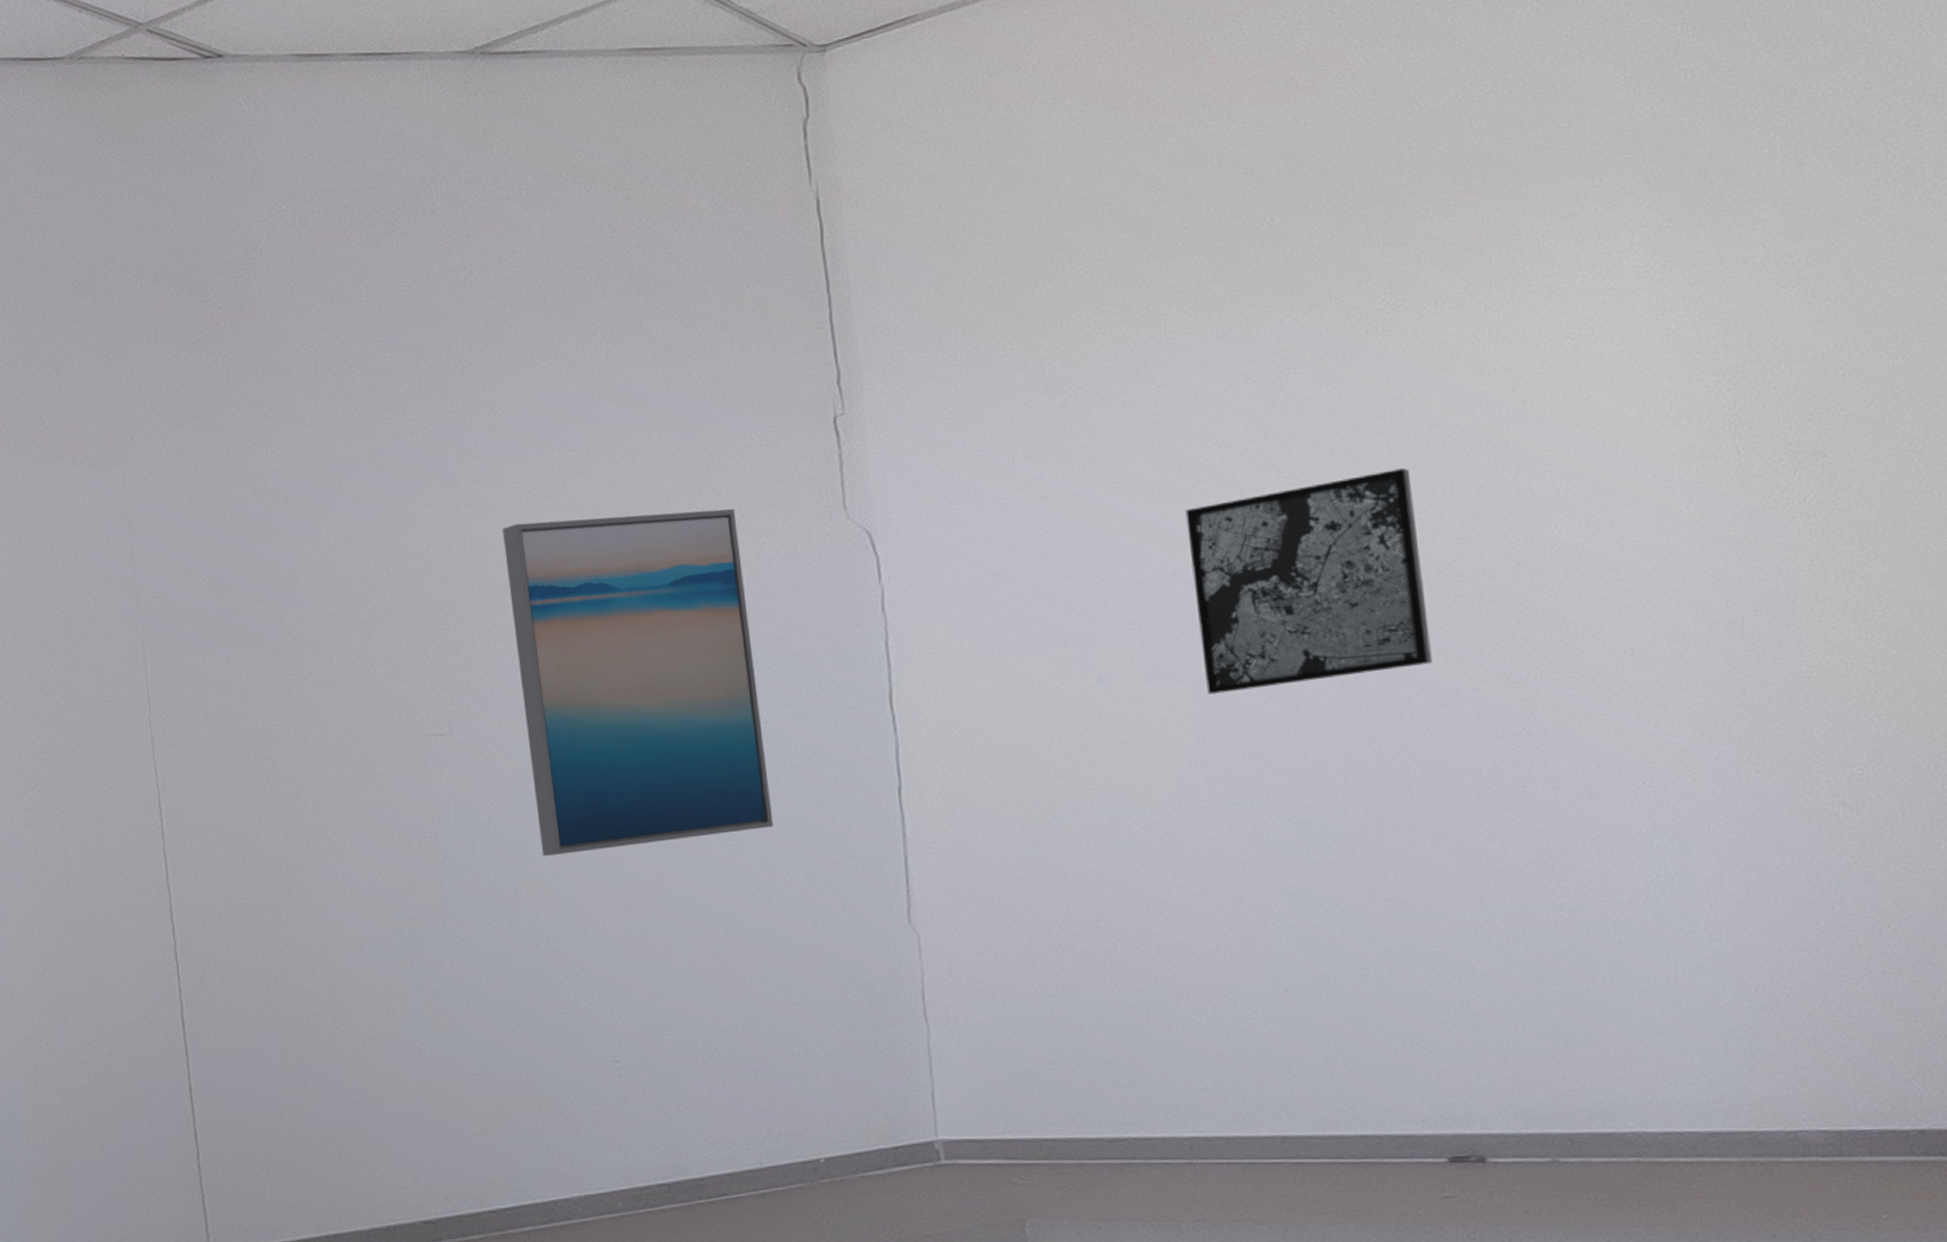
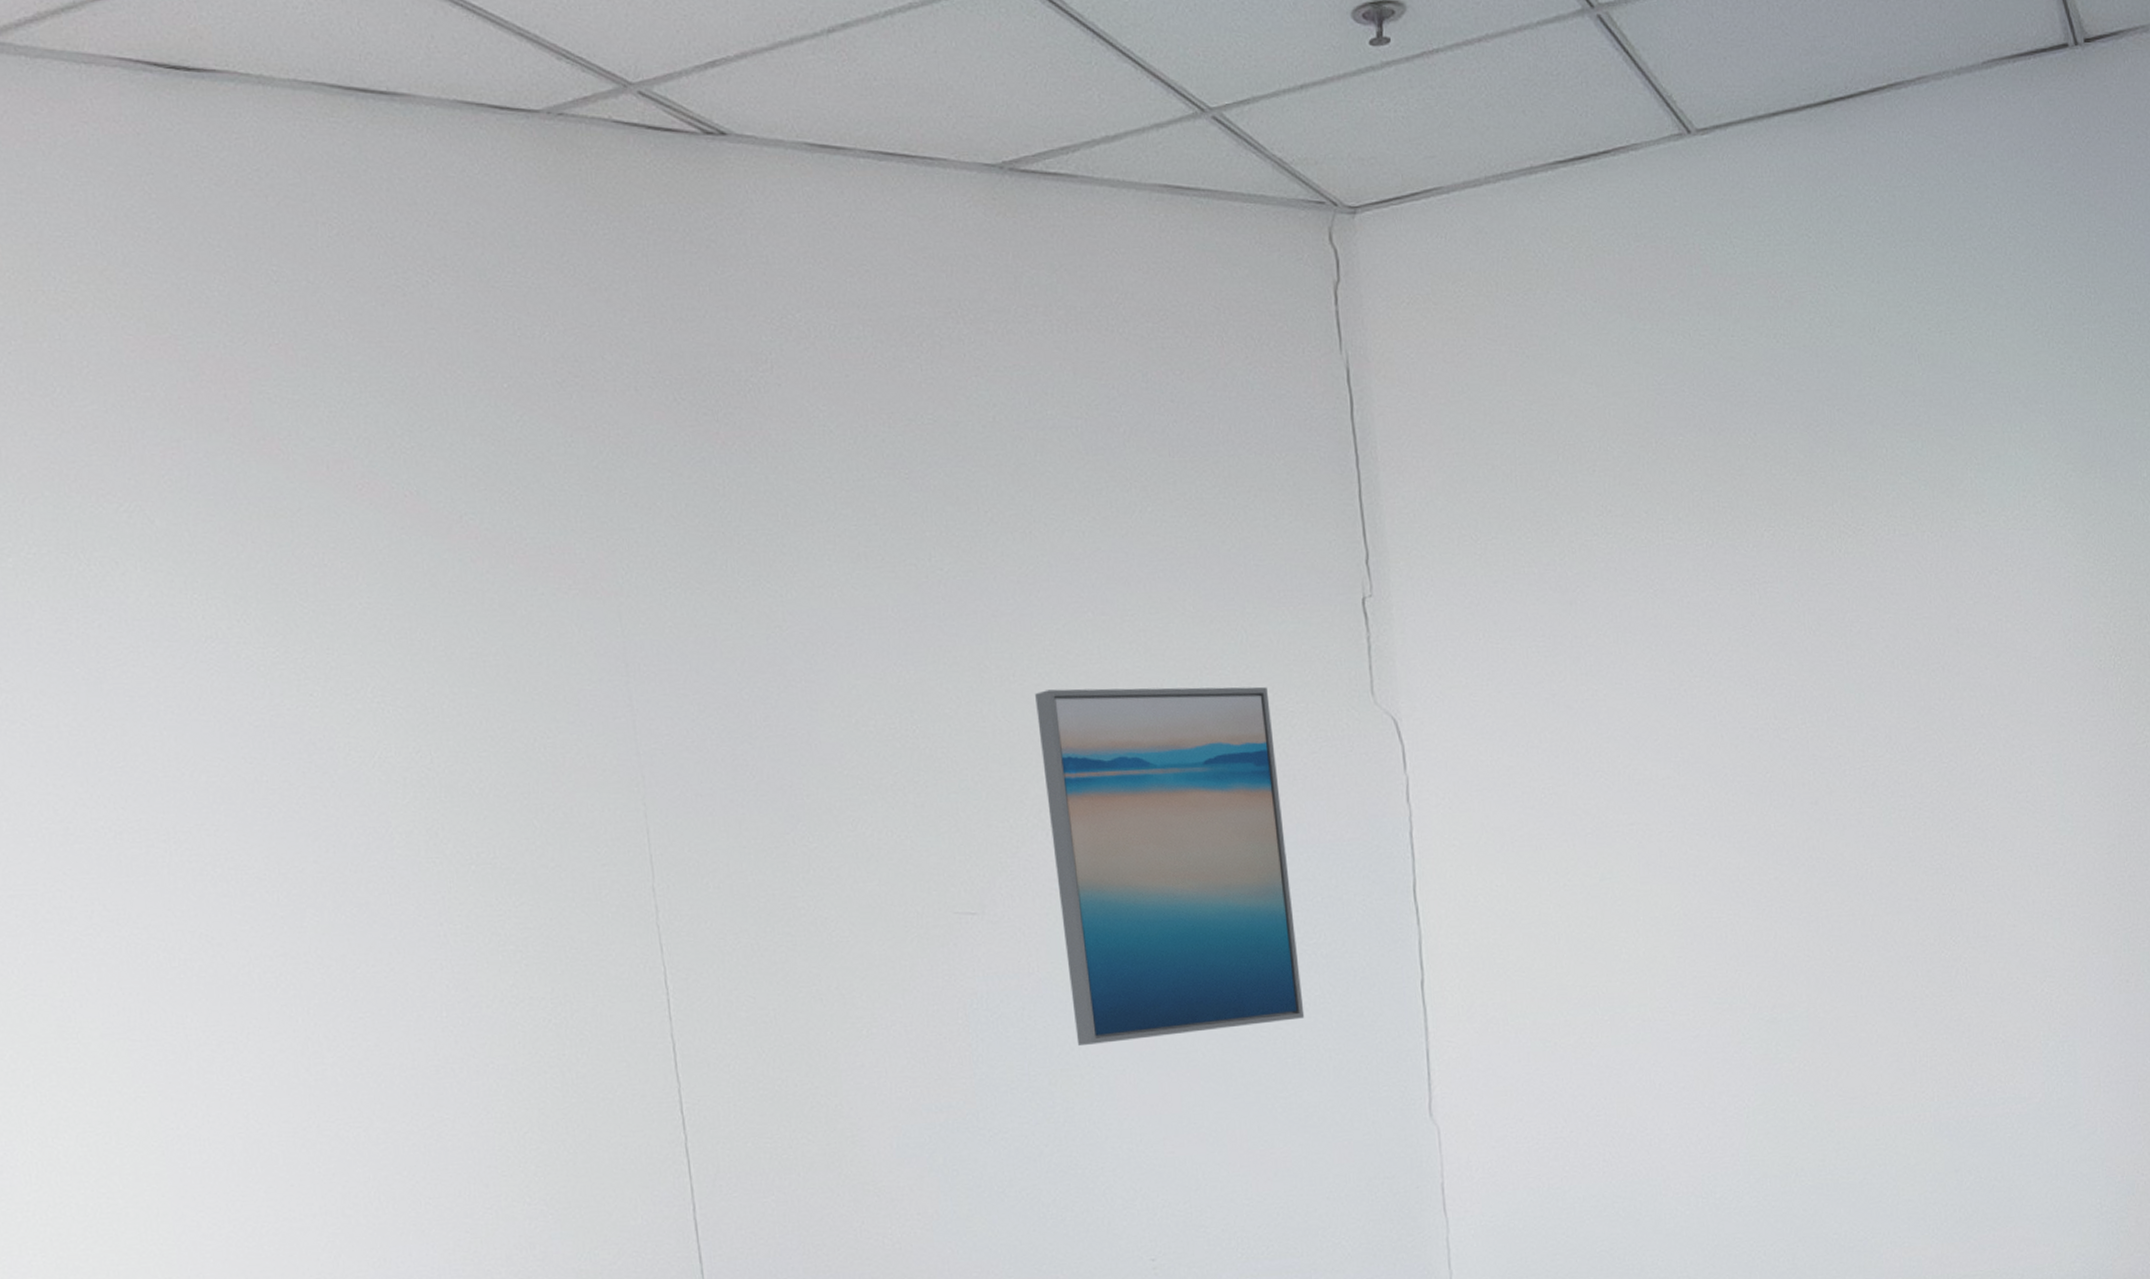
wall art: present [1185,468,1433,695] -> none [1678,686,1880,896]

